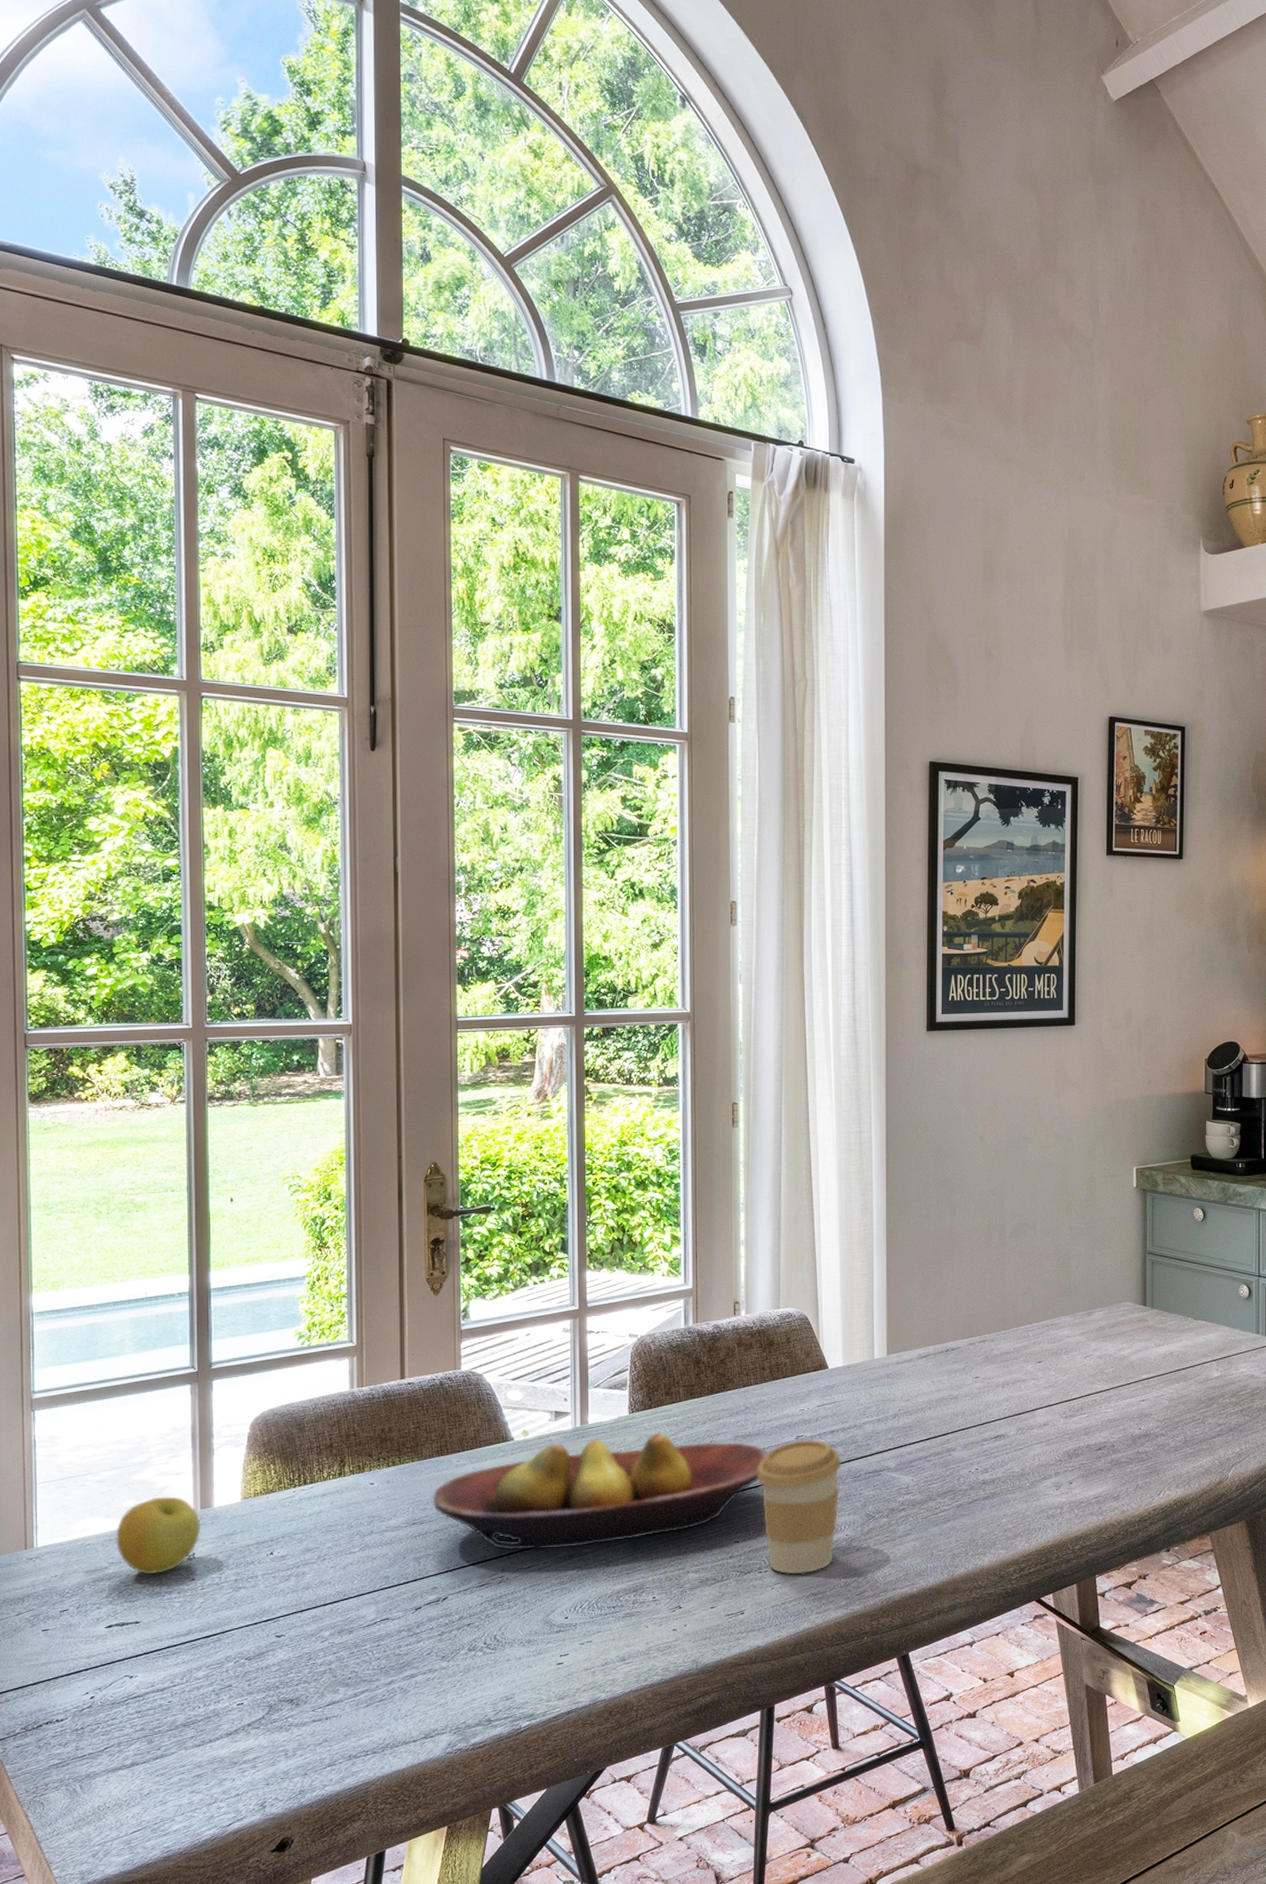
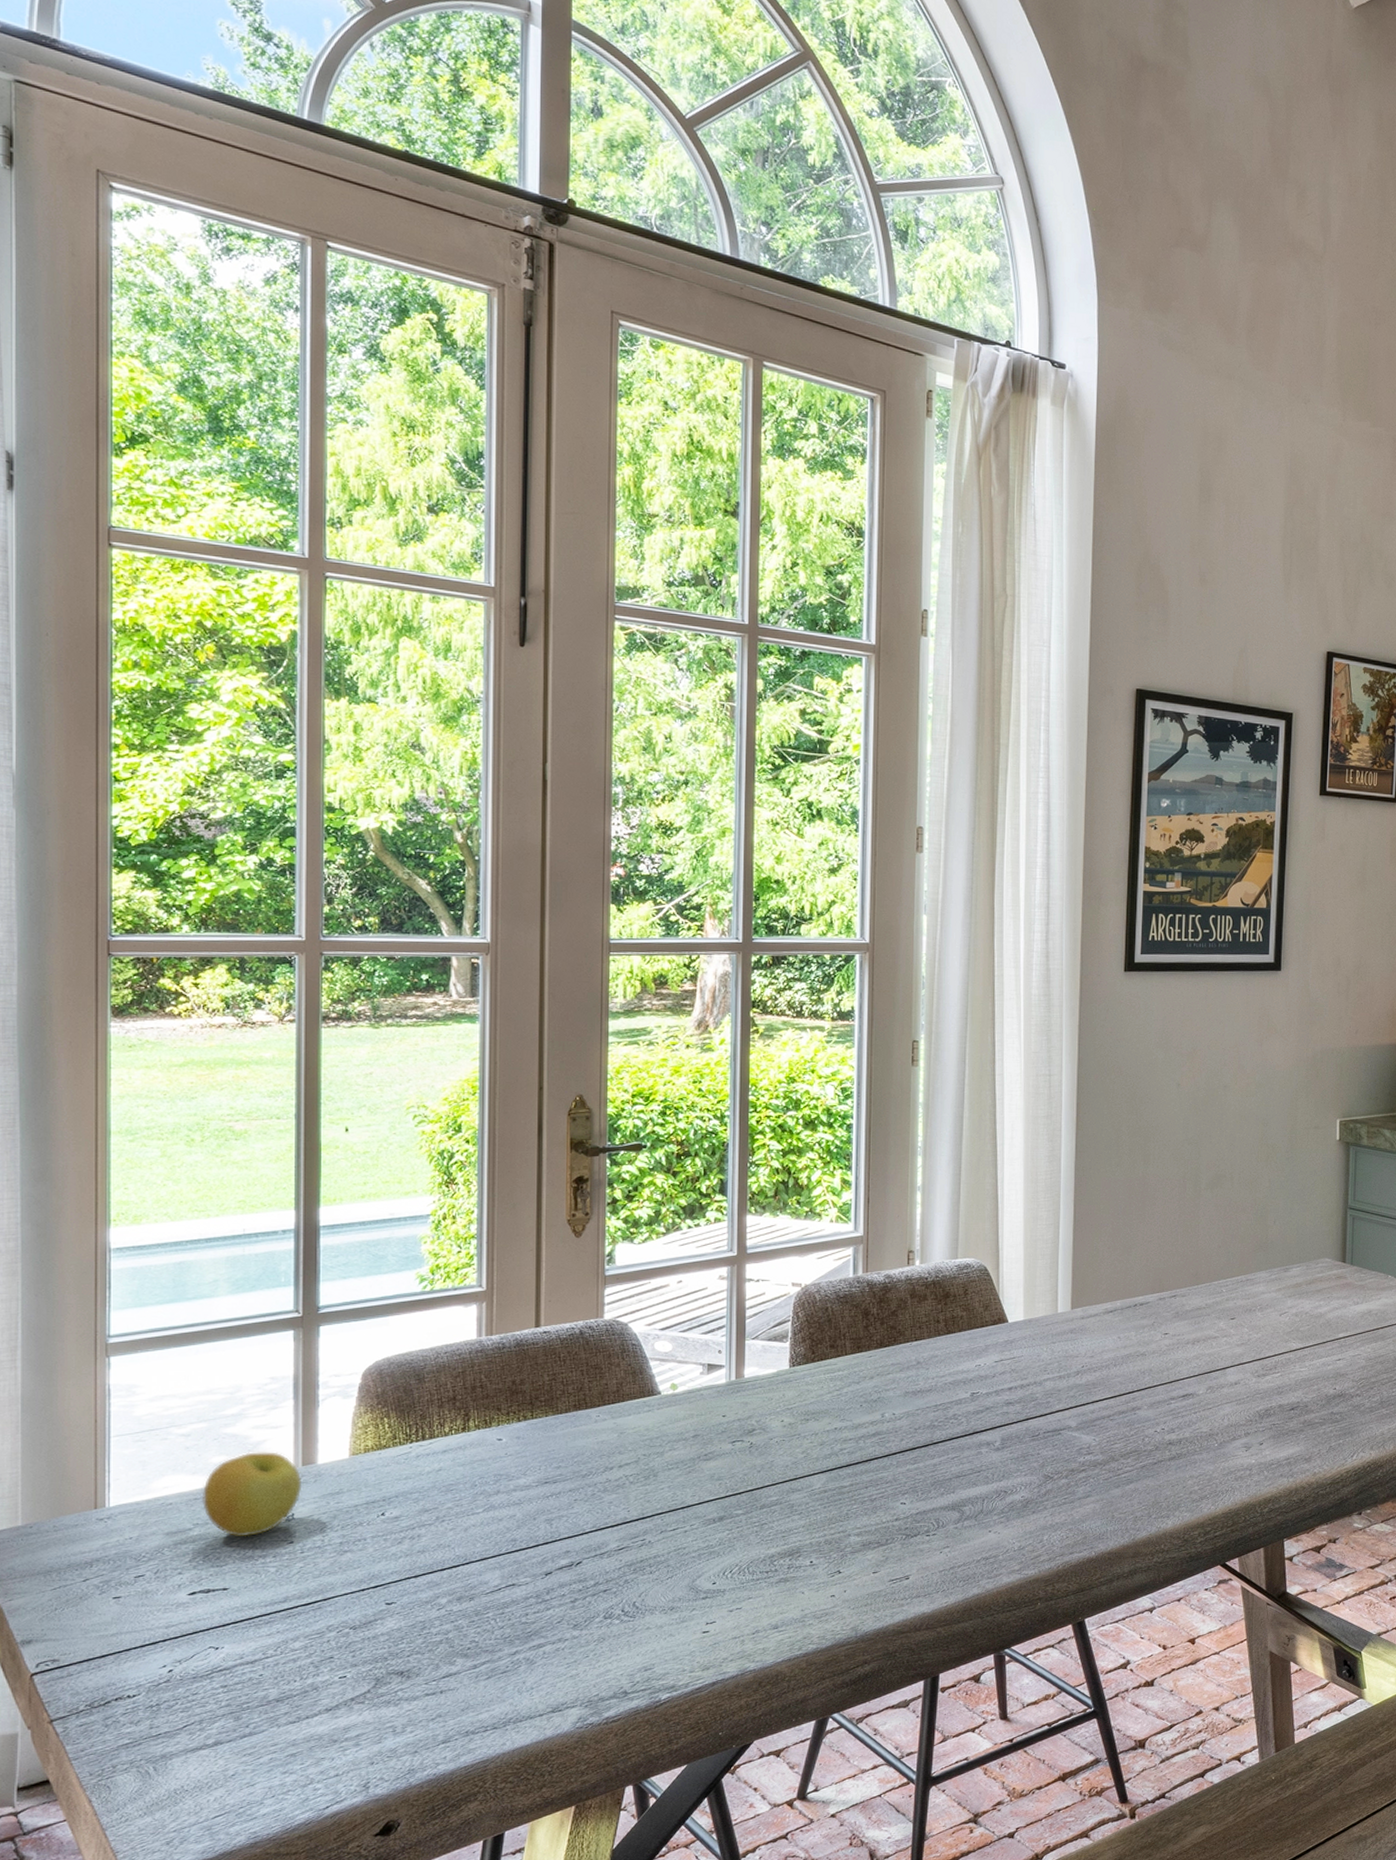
fruit bowl: present [432,1433,768,1550] -> none [567,1388,940,1511]
coffee cup: present [757,1439,842,1575] -> none [928,1396,1020,1538]

